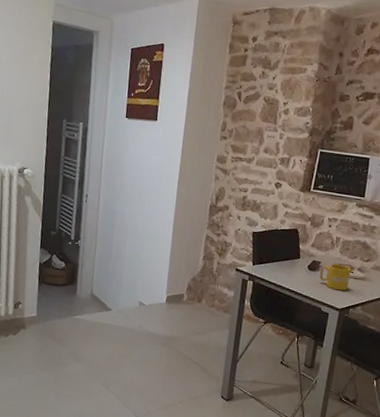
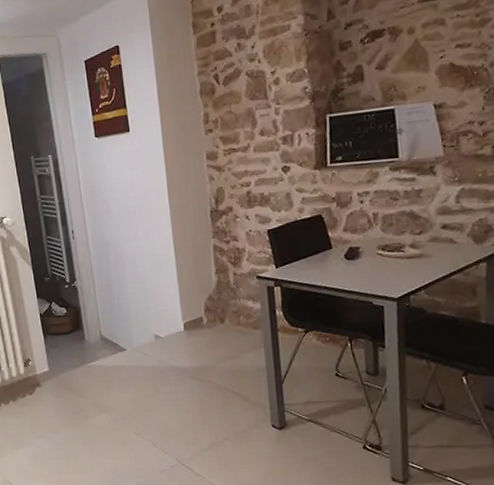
mug: present [320,263,351,291] -> none [361,244,402,277]

